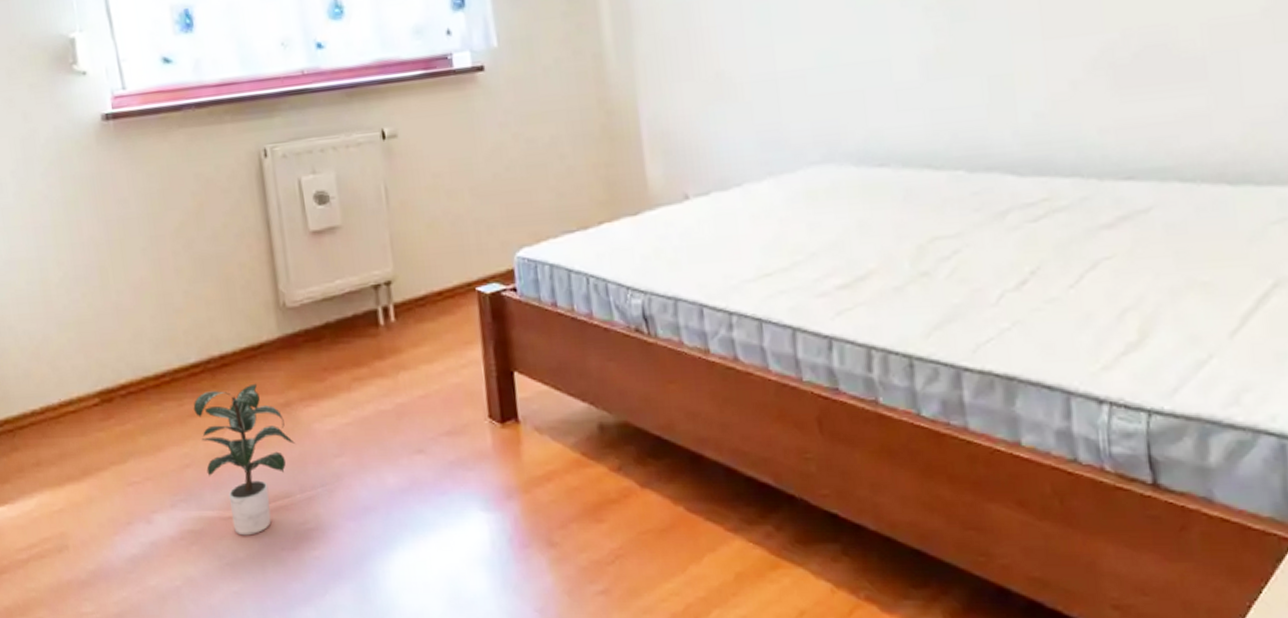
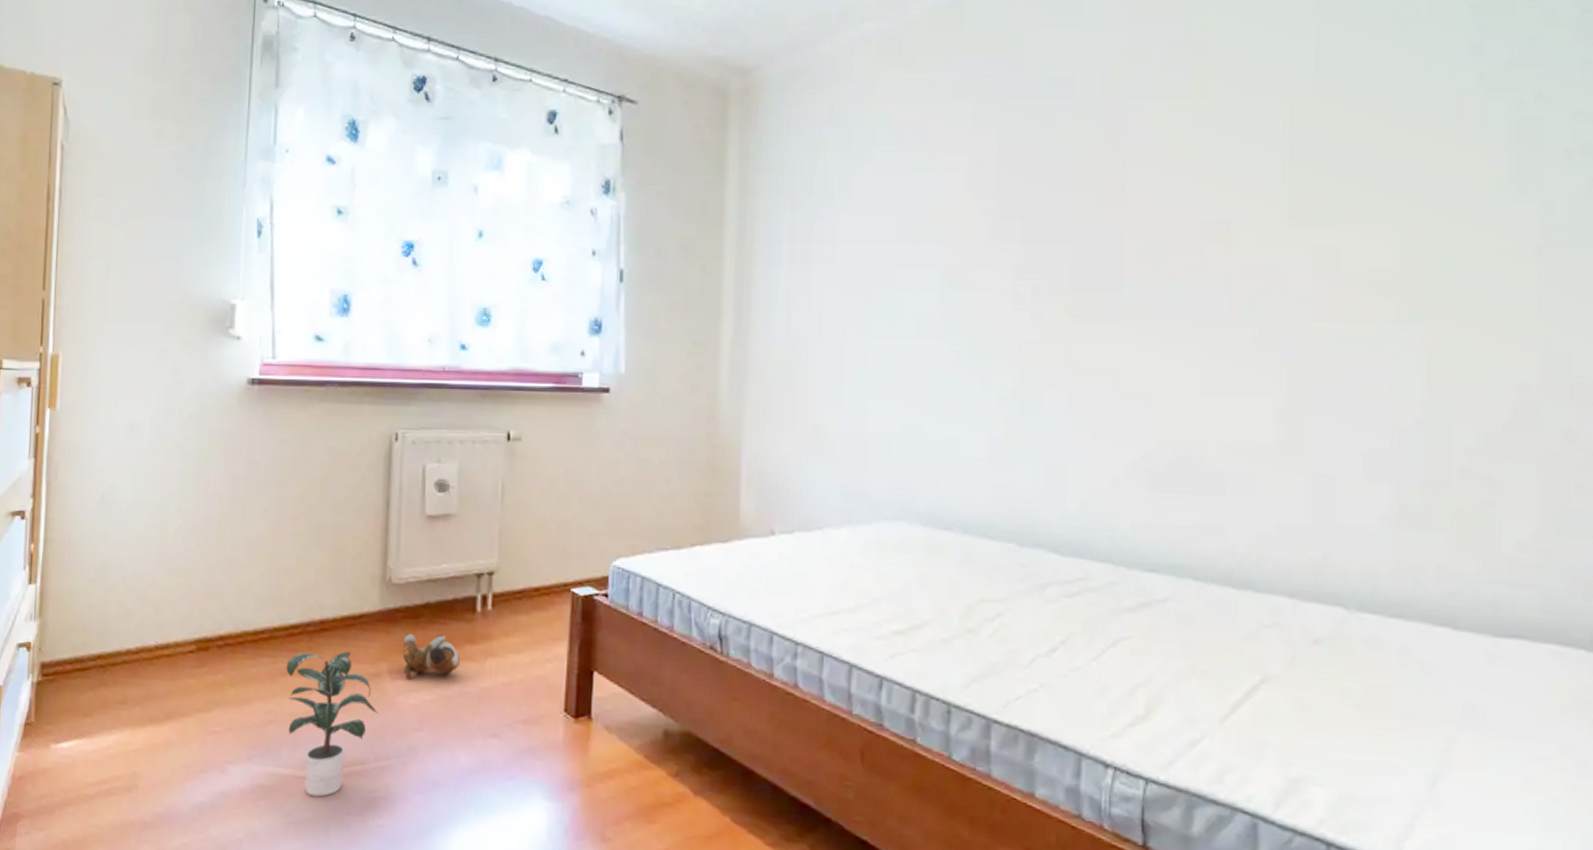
stuffed animal: none [308,353,371,405] -> present [403,633,460,679]

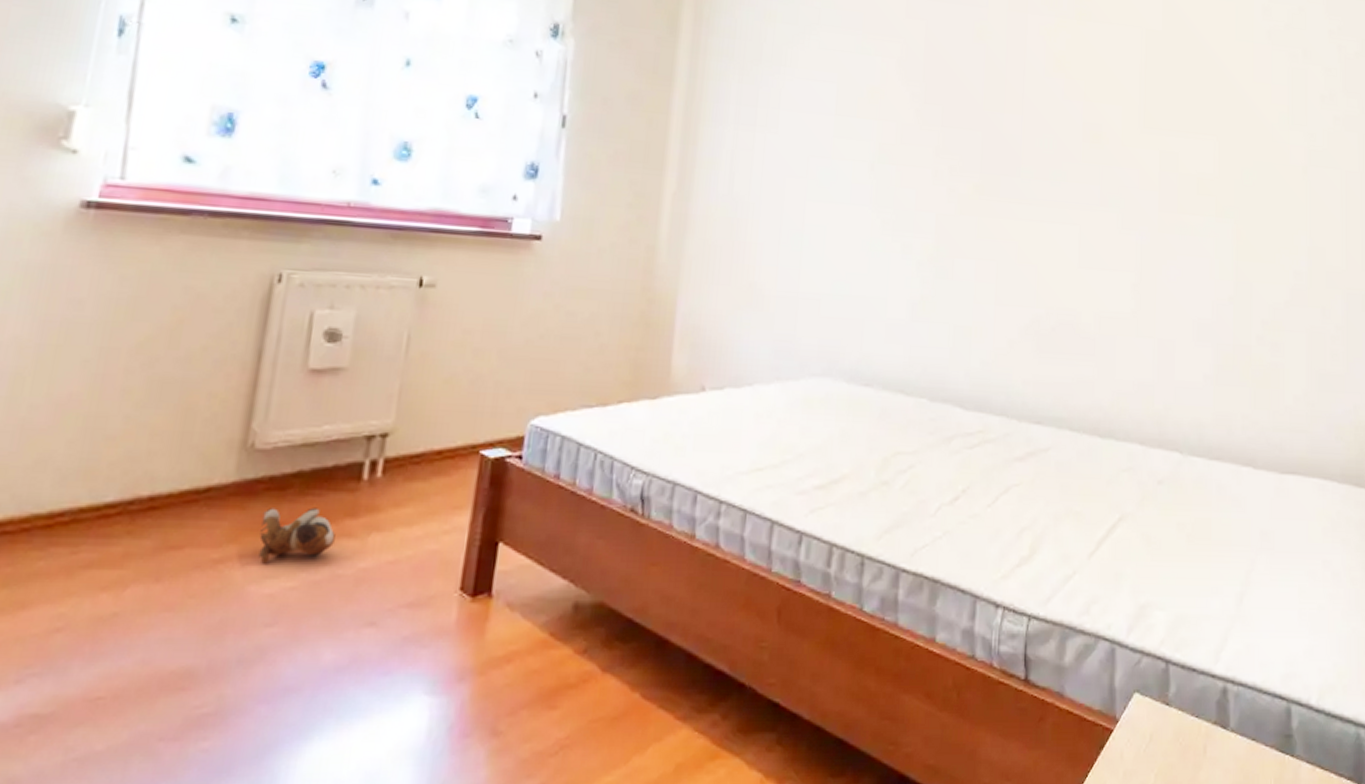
potted plant: present [286,651,378,797] -> none [84,533,218,722]

